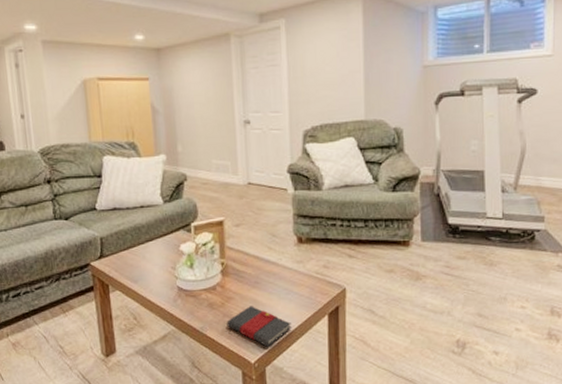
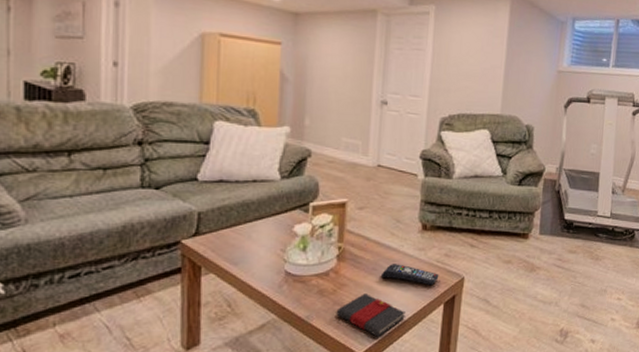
remote control: none [264,277,320,297] -> present [381,264,439,286]

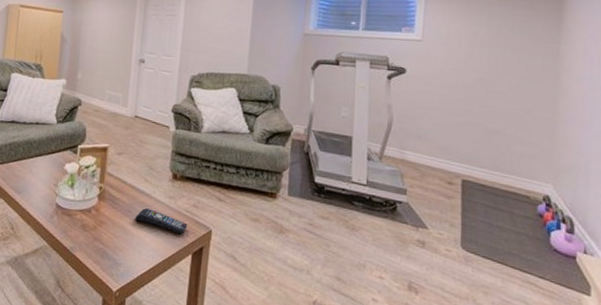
book: present [336,293,406,337] -> none [95,233,156,278]

